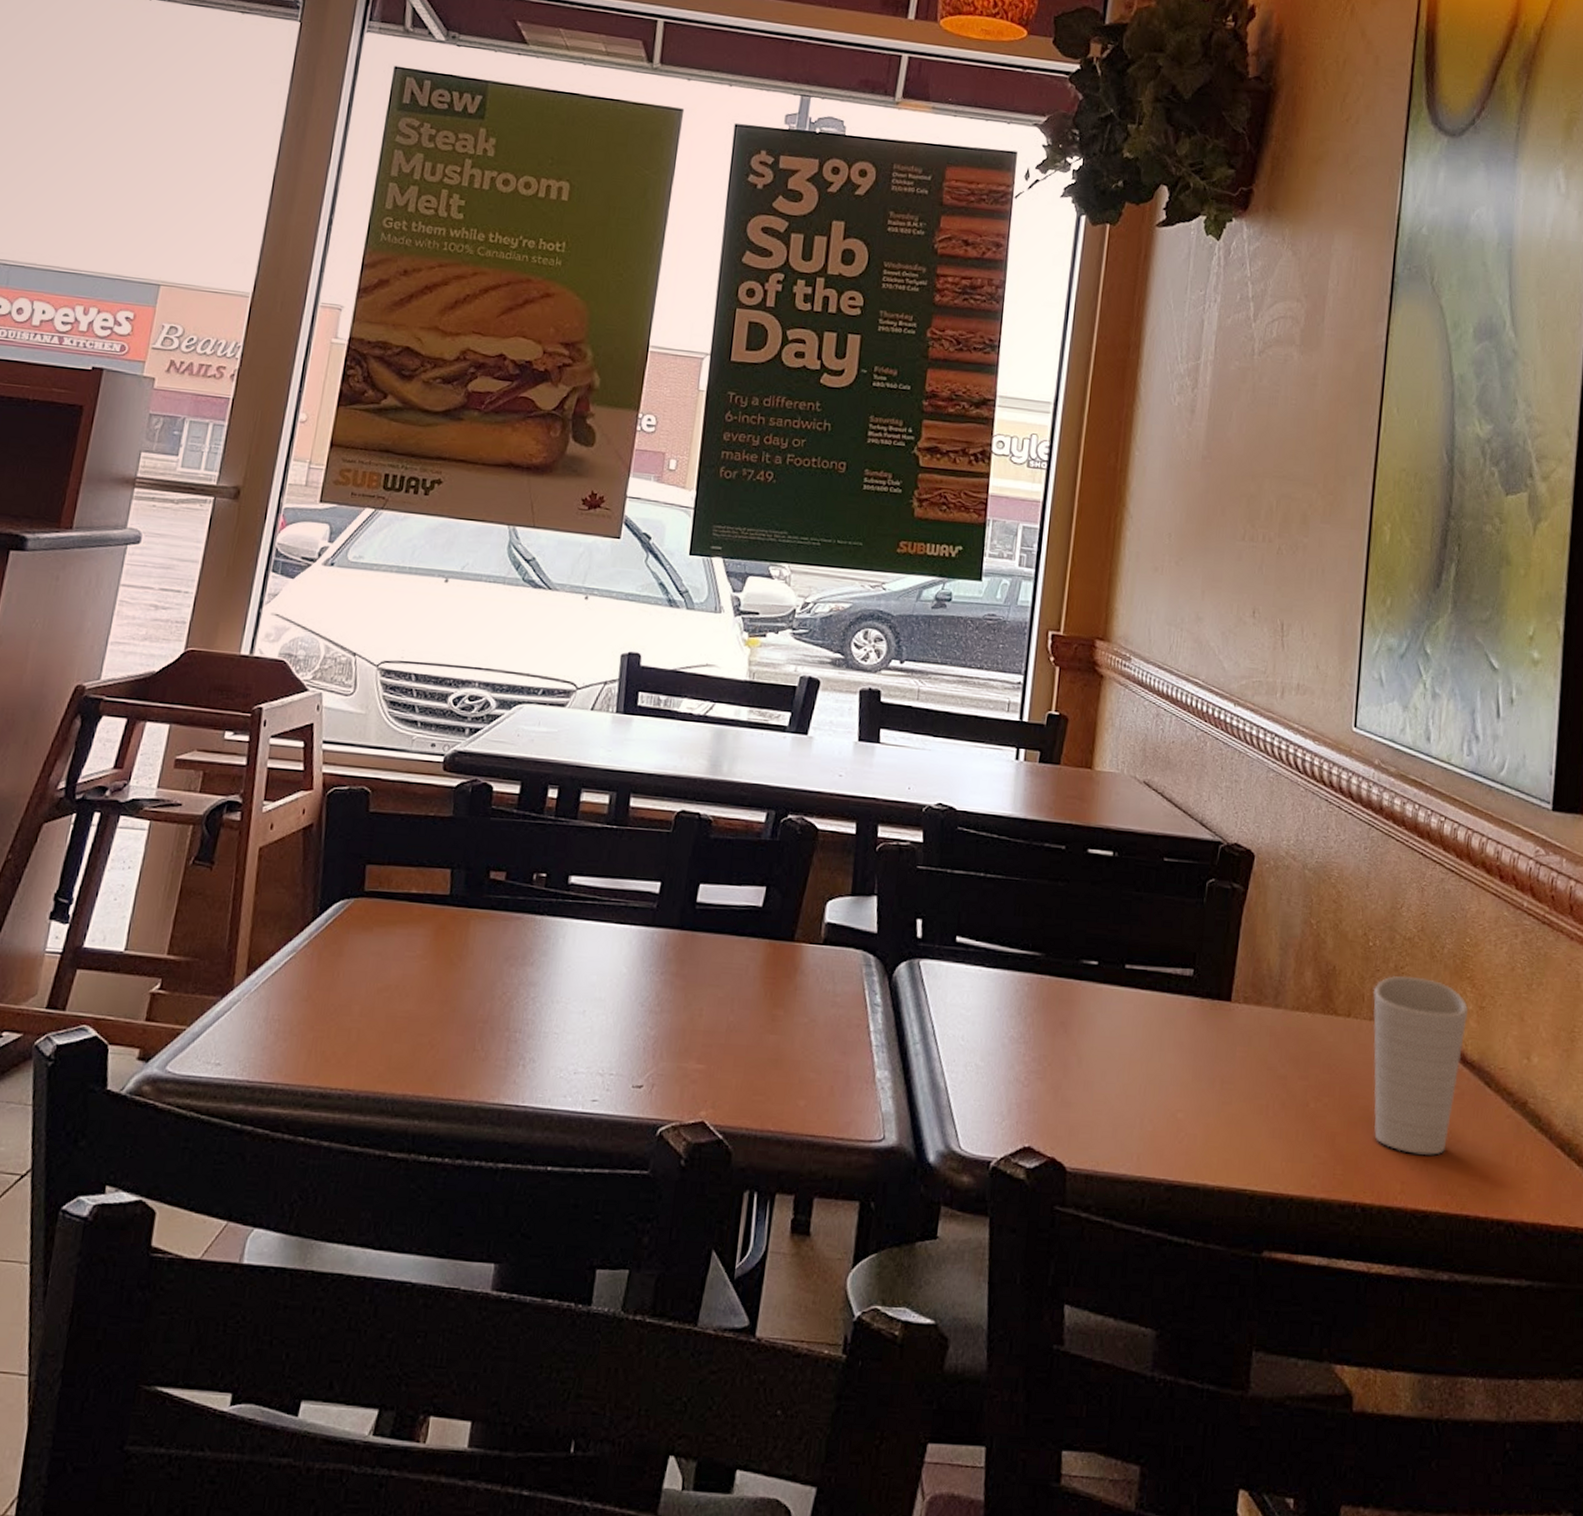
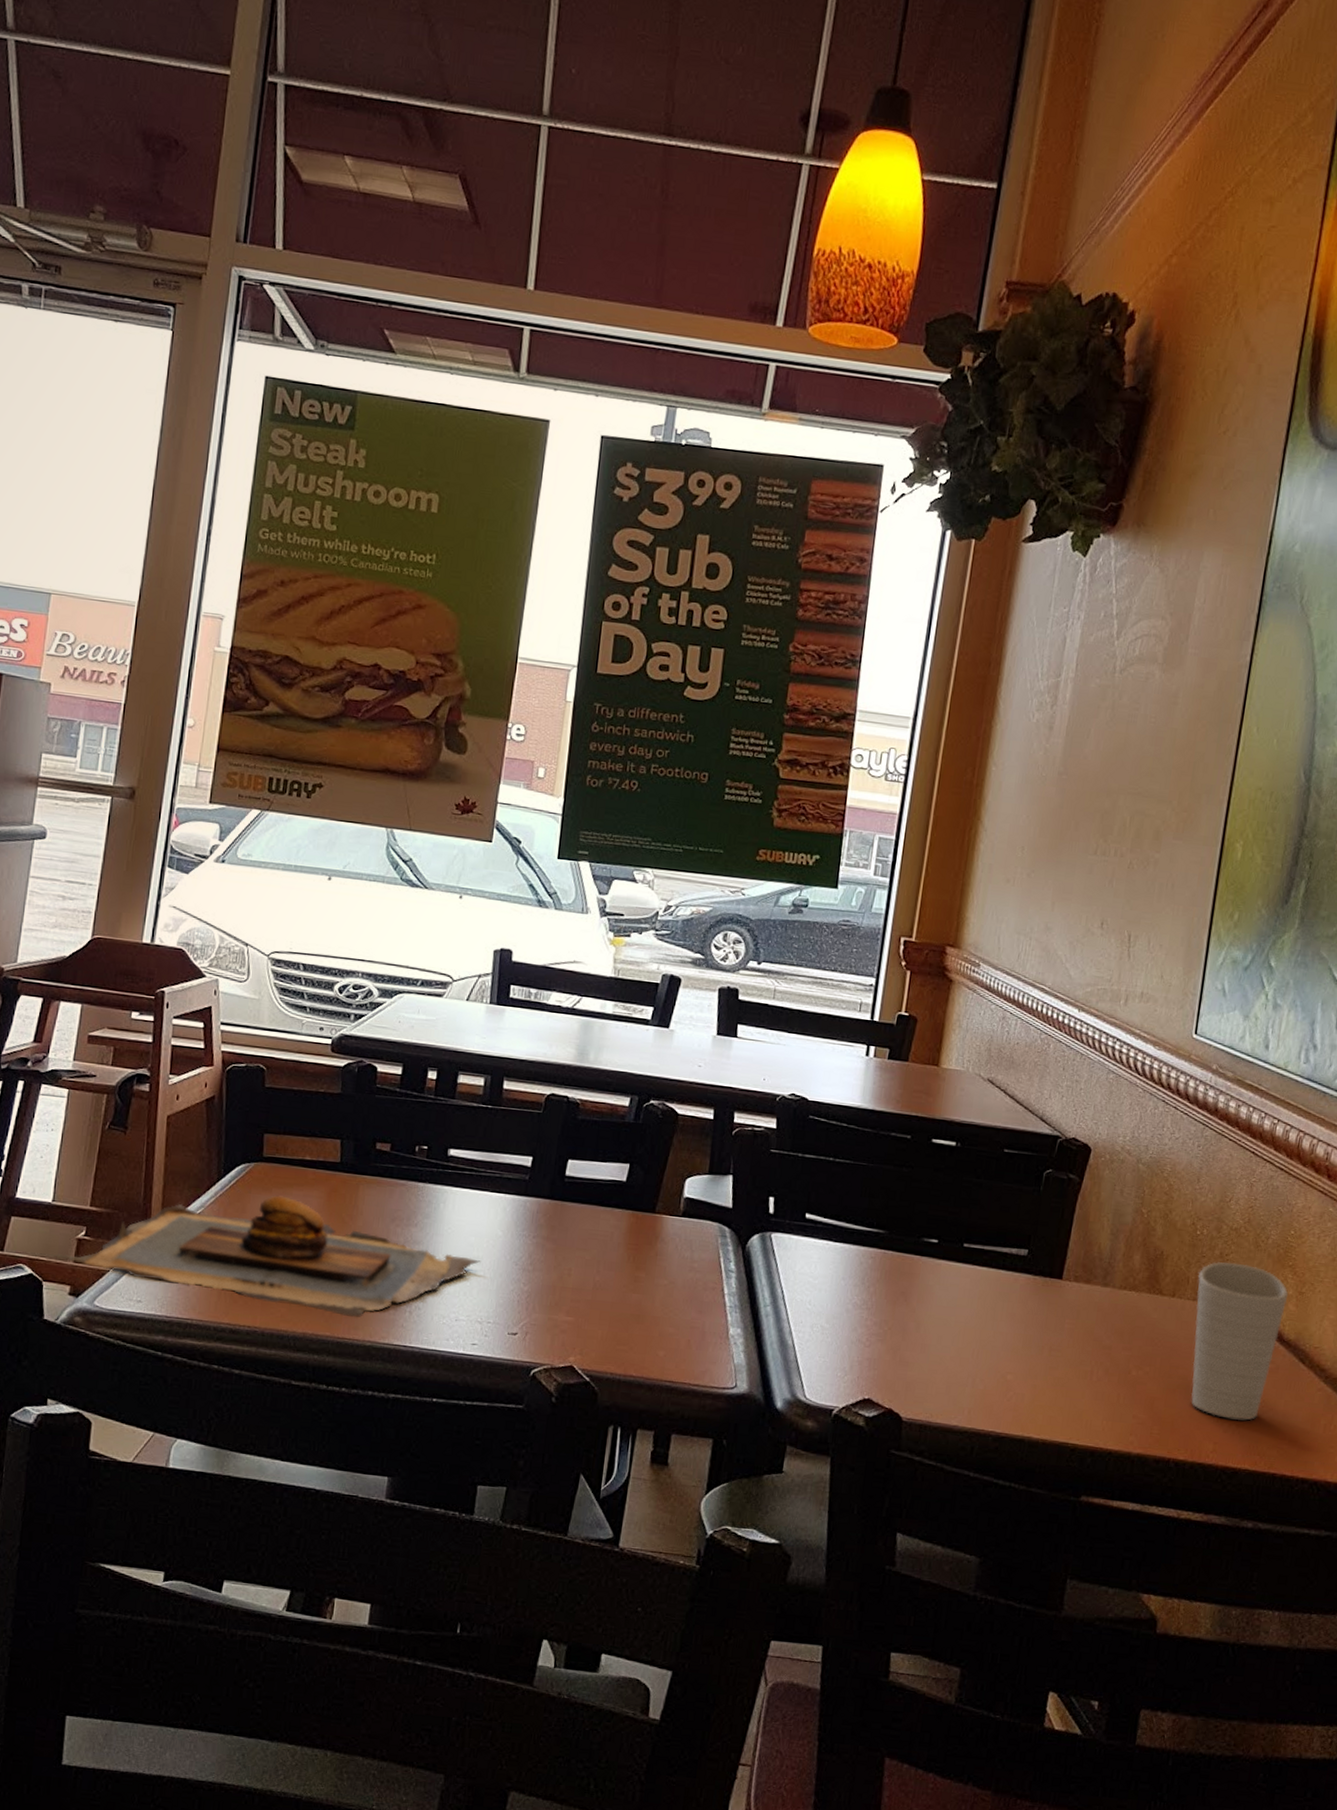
sandwich: none [121,935,603,1075] -> present [52,1195,481,1318]

